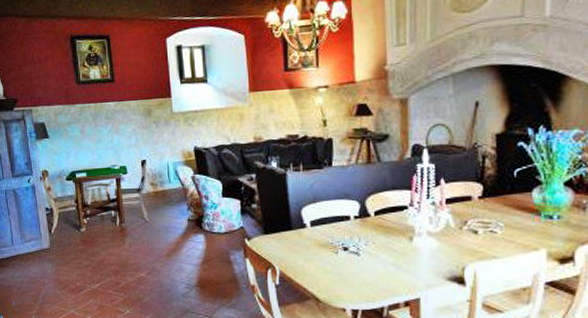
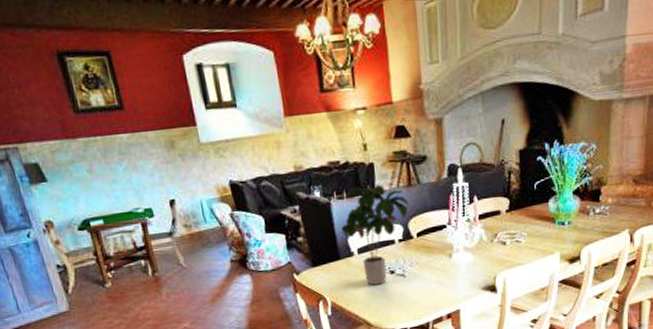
potted plant: none [295,160,367,260] -> present [341,185,409,286]

